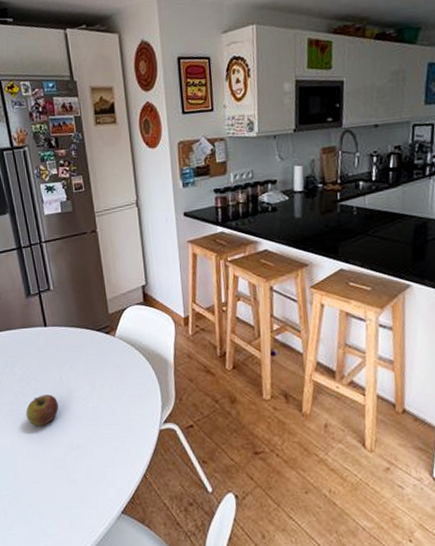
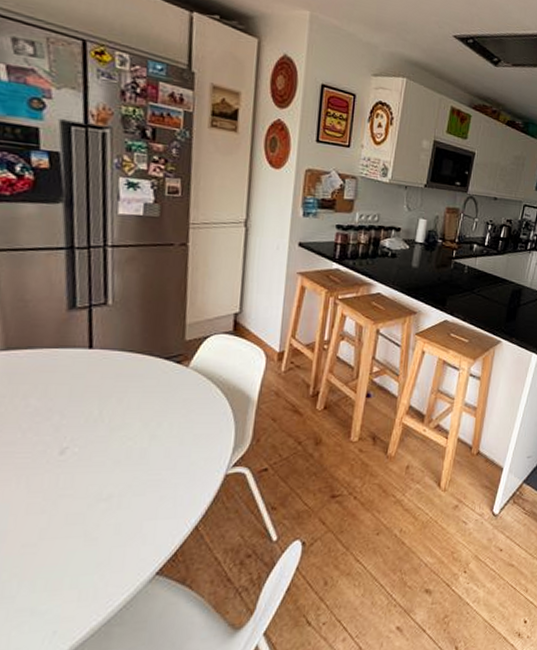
apple: present [25,395,59,427] -> none [34,433,90,474]

